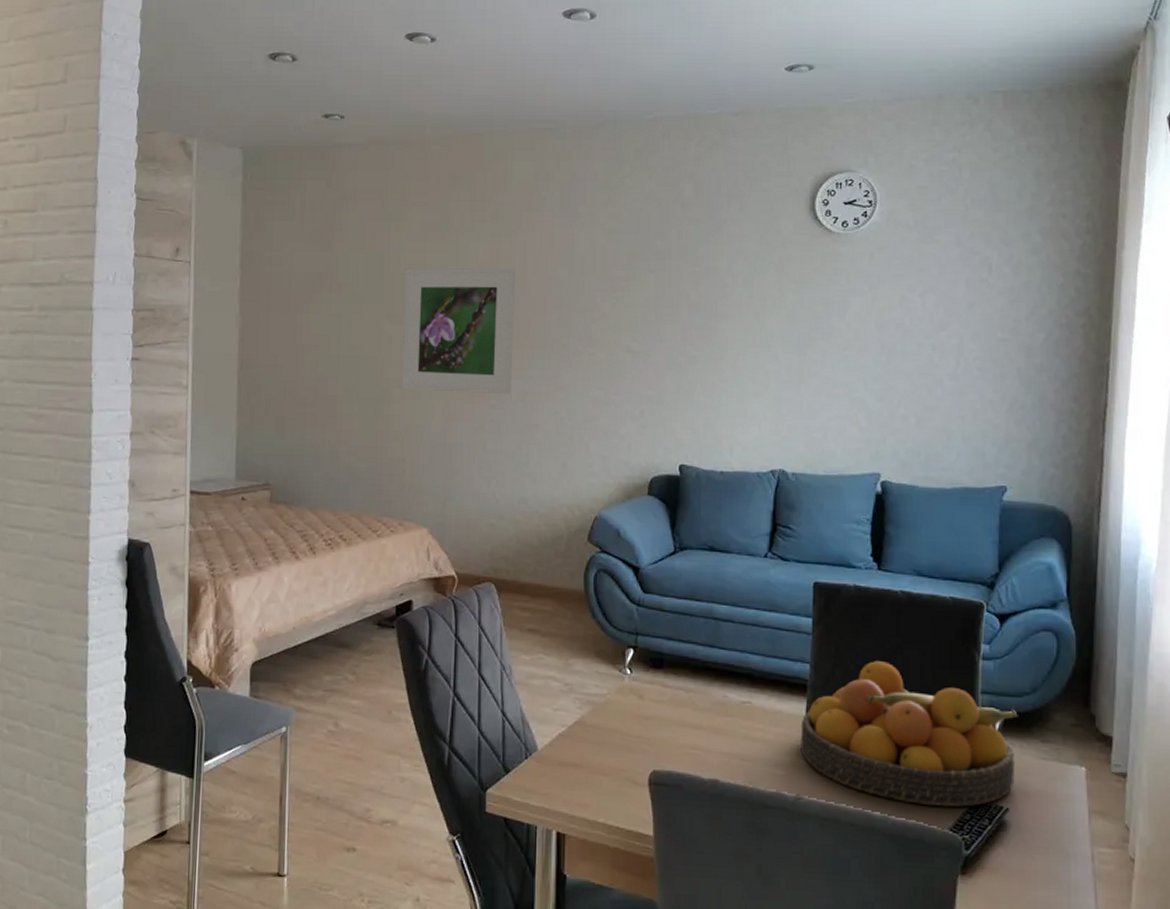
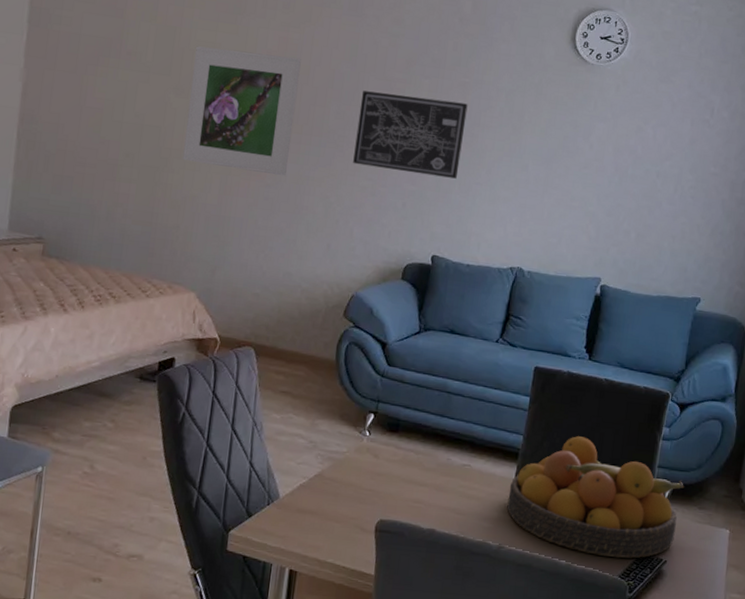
wall art: none [581,293,701,378] -> present [353,90,468,179]

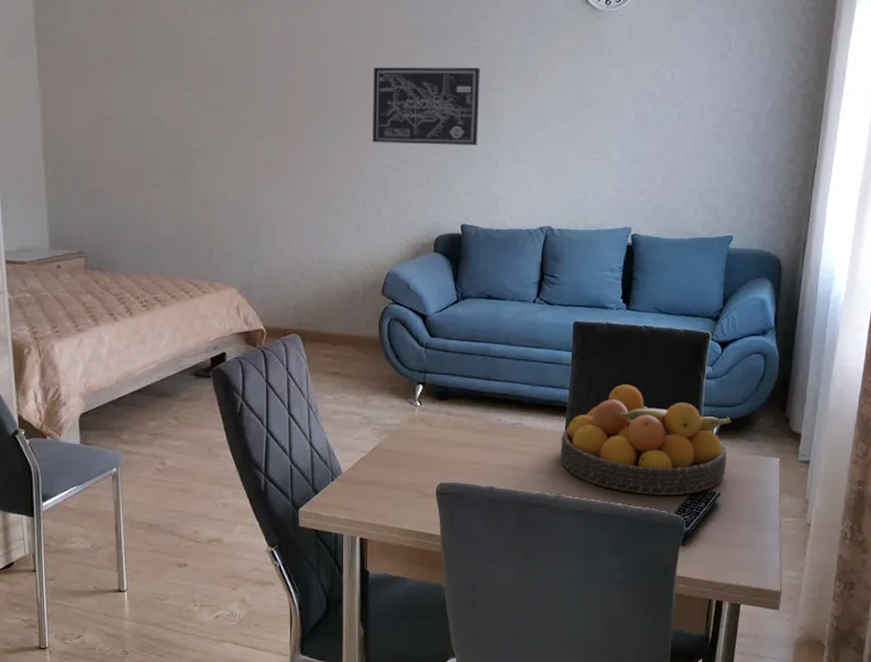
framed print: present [182,46,301,177] -> none [204,42,309,164]

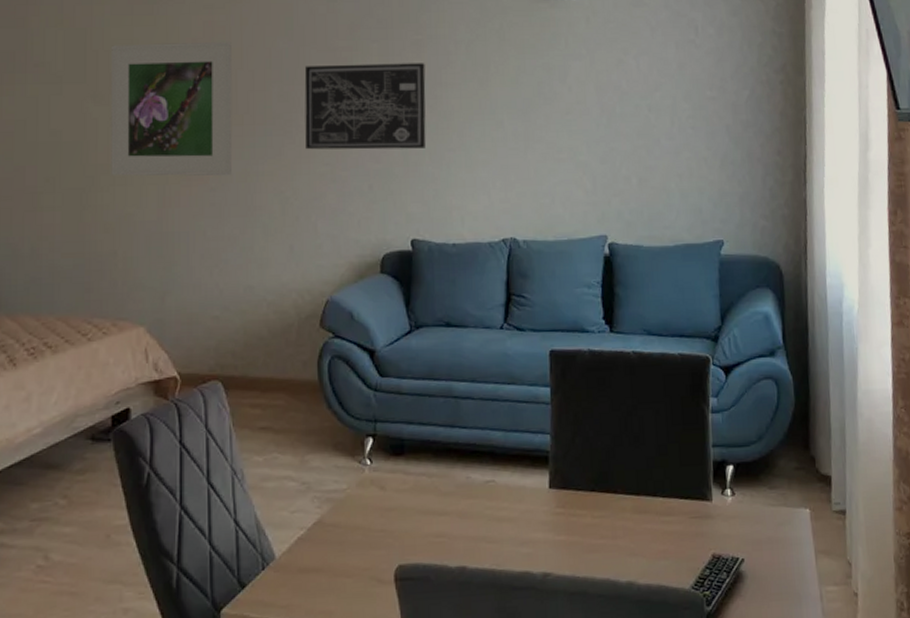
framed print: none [204,42,309,164] -> present [111,41,232,176]
fruit bowl: present [560,384,731,496] -> none [544,424,748,566]

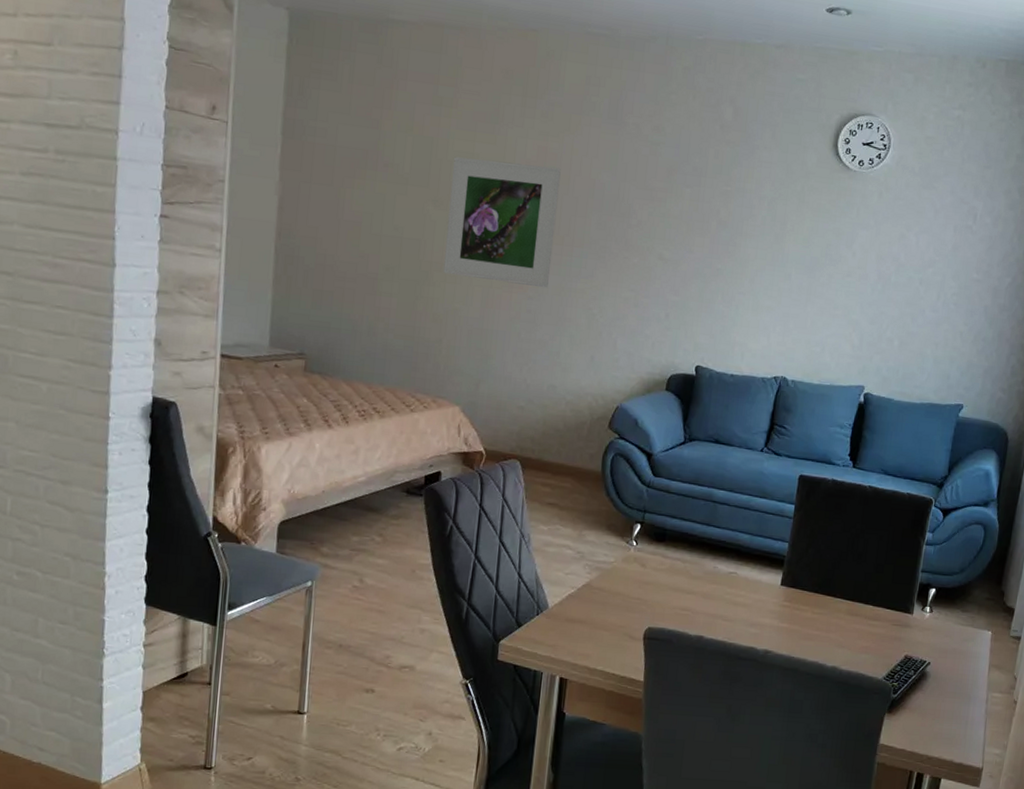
wall art: present [304,63,426,150] -> none [615,200,730,289]

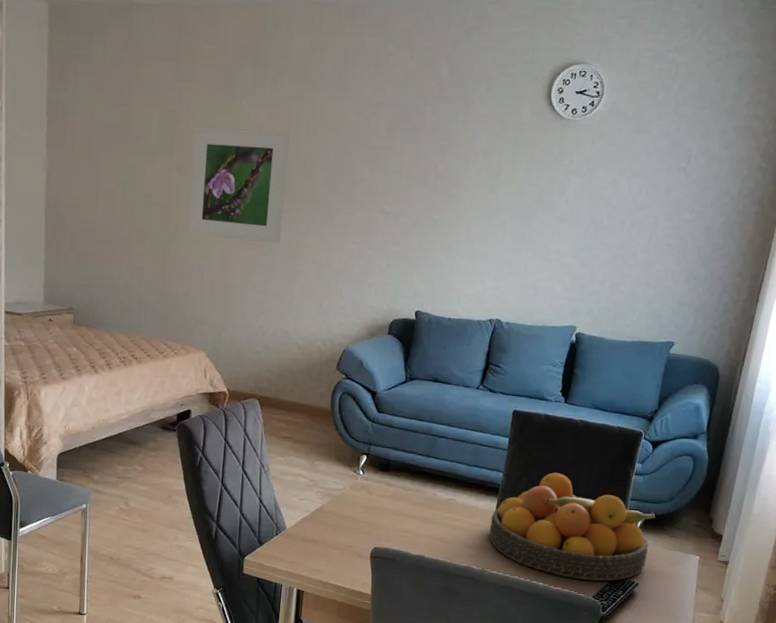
fruit bowl: none [773,543,947,661] -> present [489,472,656,581]

